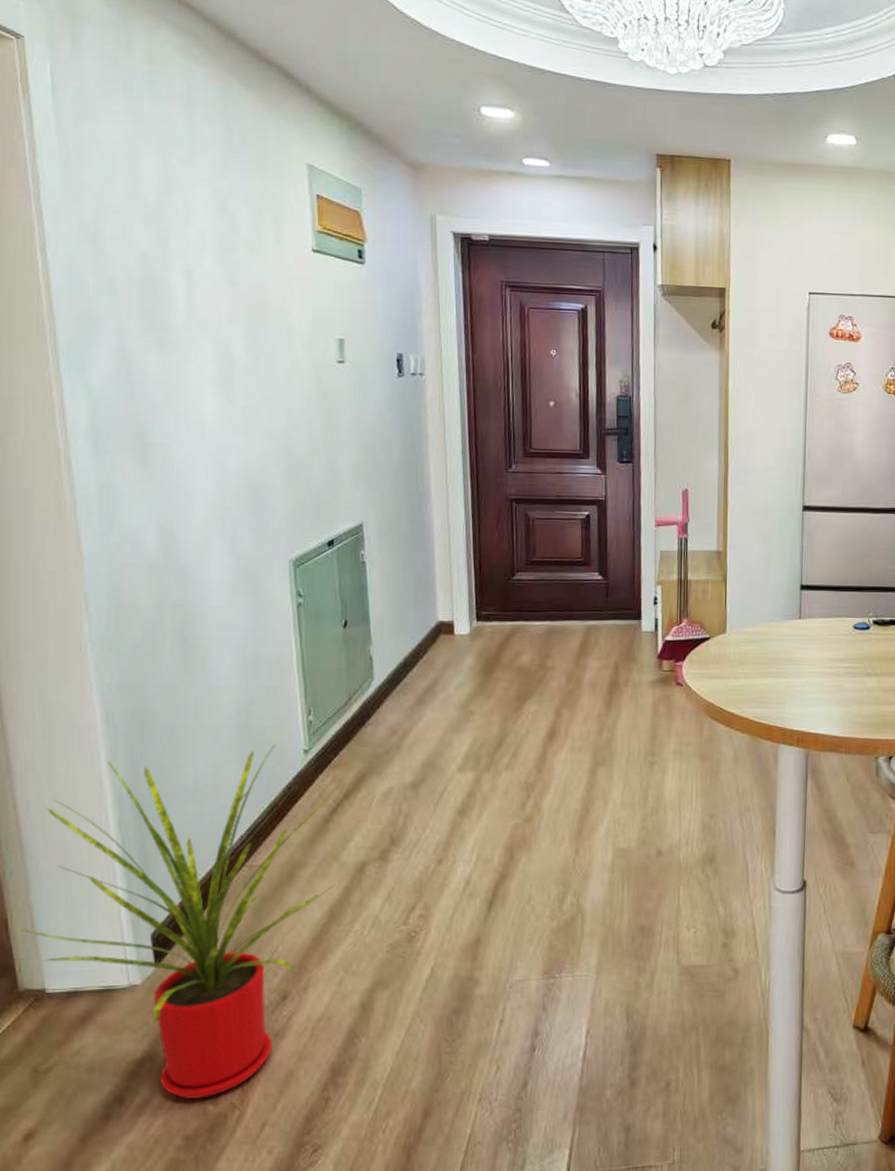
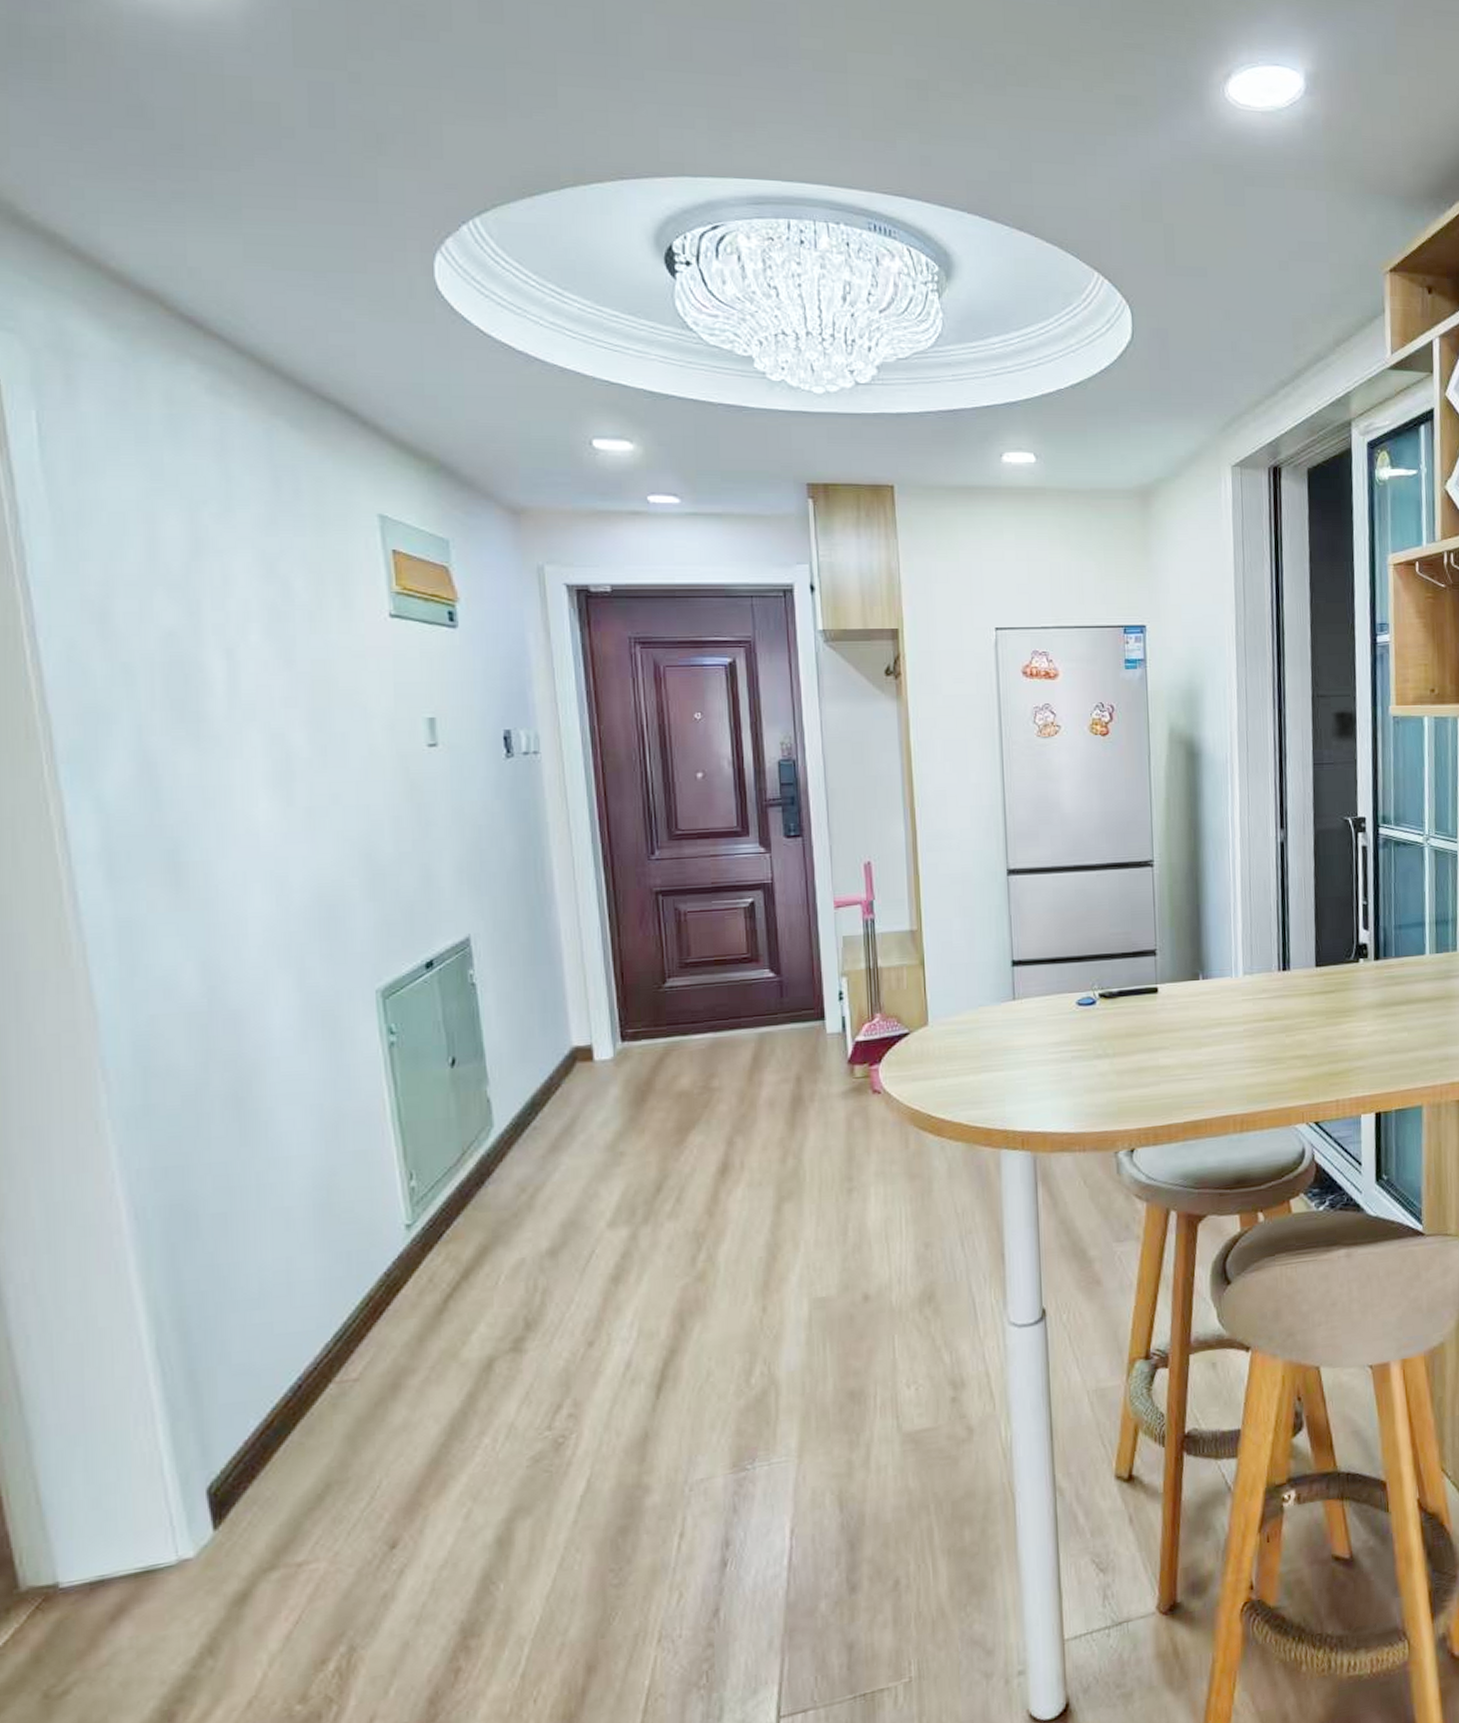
house plant: present [15,743,343,1100] -> none [13,1220,459,1702]

